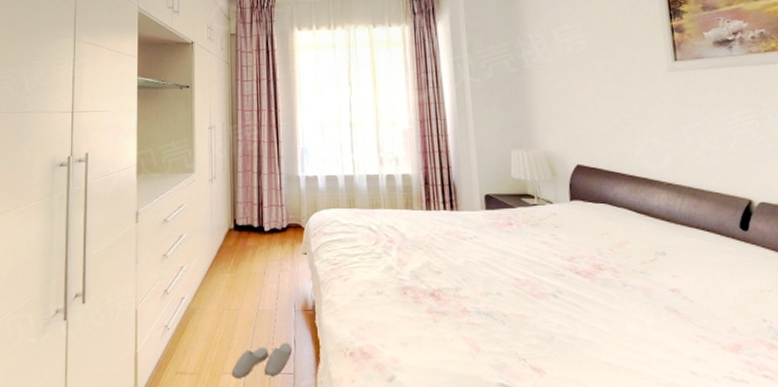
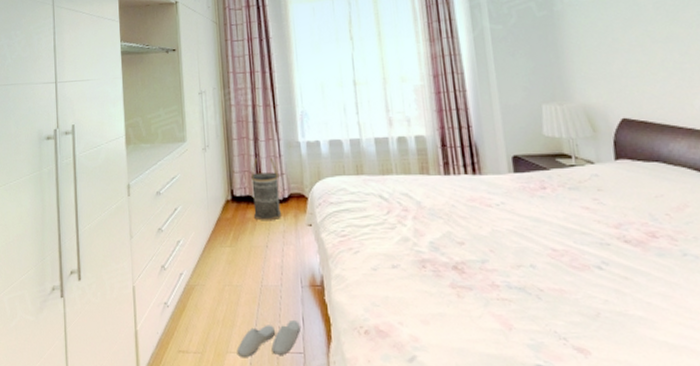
basket: none [252,189,279,249] -> present [250,157,281,221]

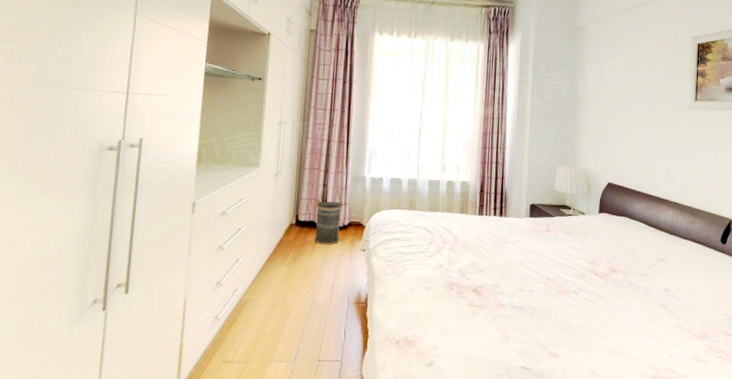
slippers: present [236,319,300,357] -> none [280,332,341,365]

